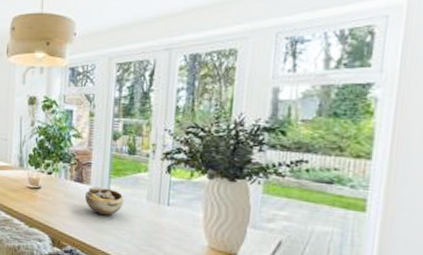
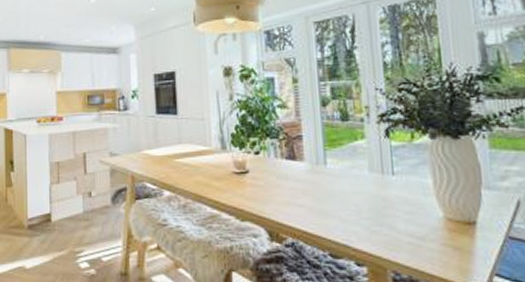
bowl: present [85,187,124,217] -> none [300,163,344,196]

